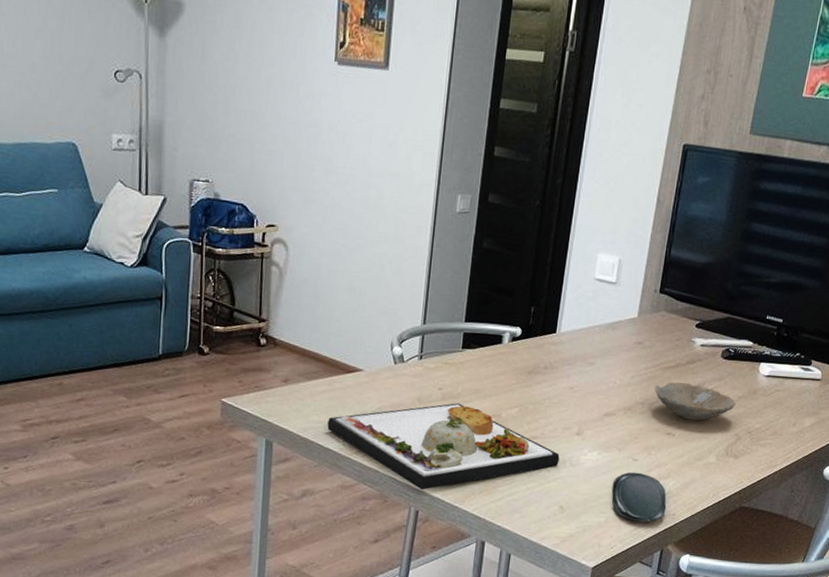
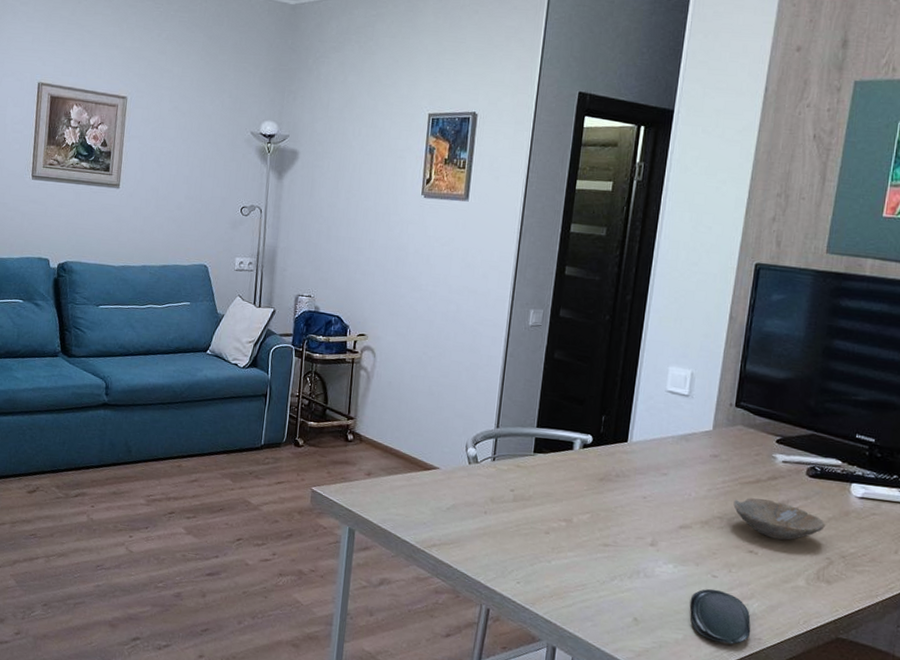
dinner plate: present [327,403,560,490] -> none [405,505,633,589]

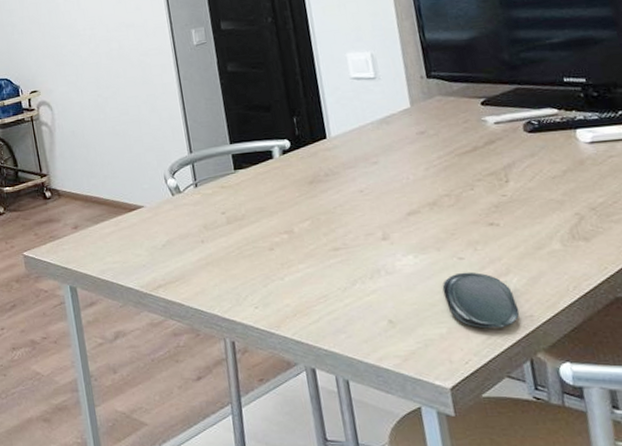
bowl: present [733,498,825,540] -> none [456,165,563,206]

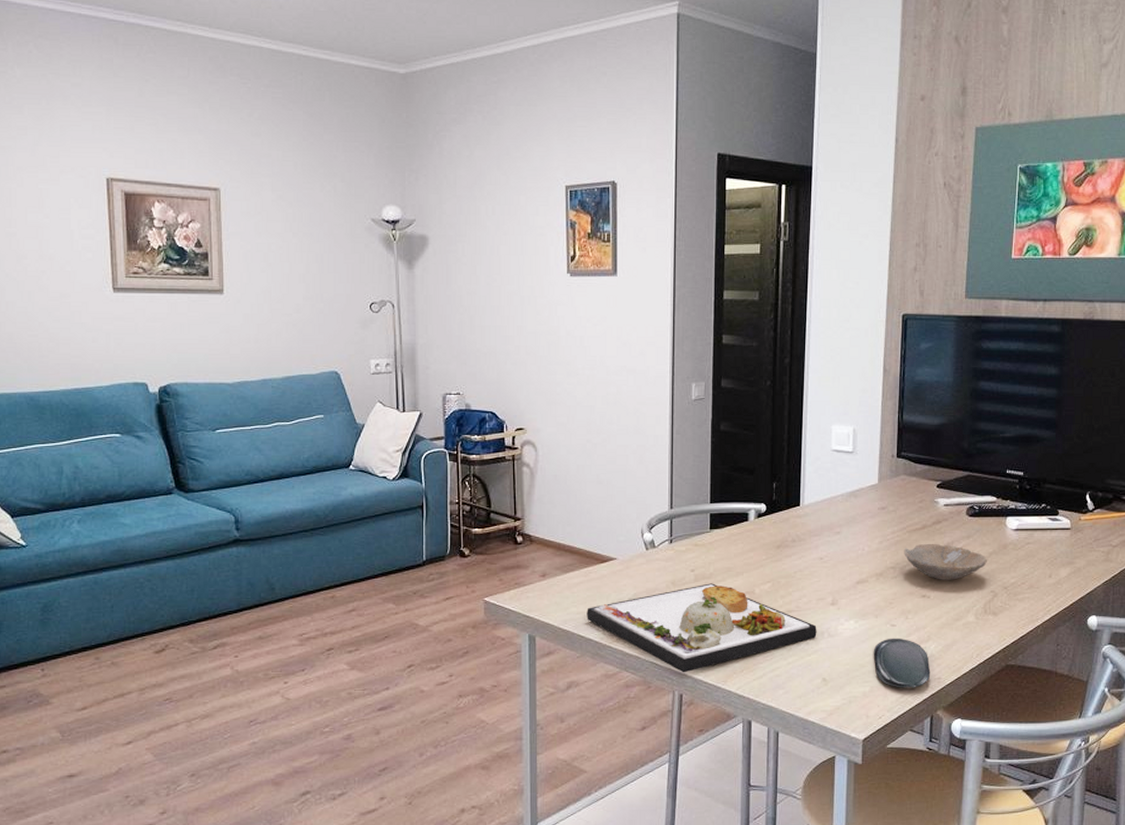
dinner plate: none [122,224,373,319] -> present [587,583,817,673]
bowl: none [456,165,563,206] -> present [904,543,987,580]

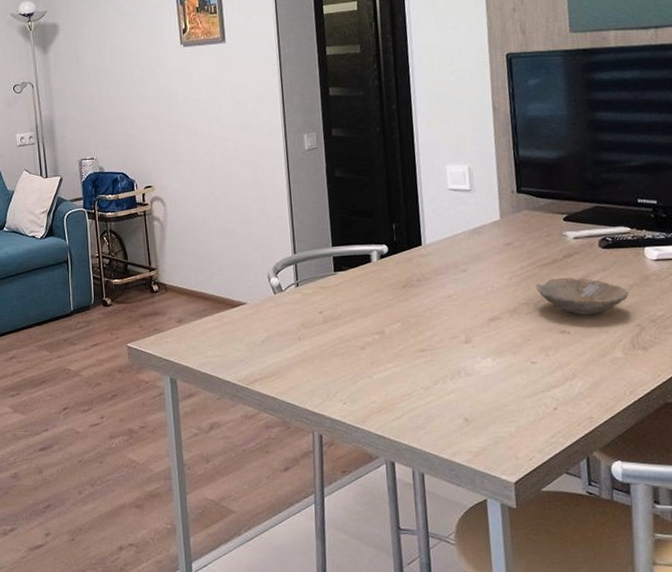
dinner plate: present [587,583,817,673] -> none [222,324,454,414]
oval tray: present [873,637,931,688] -> none [515,375,581,428]

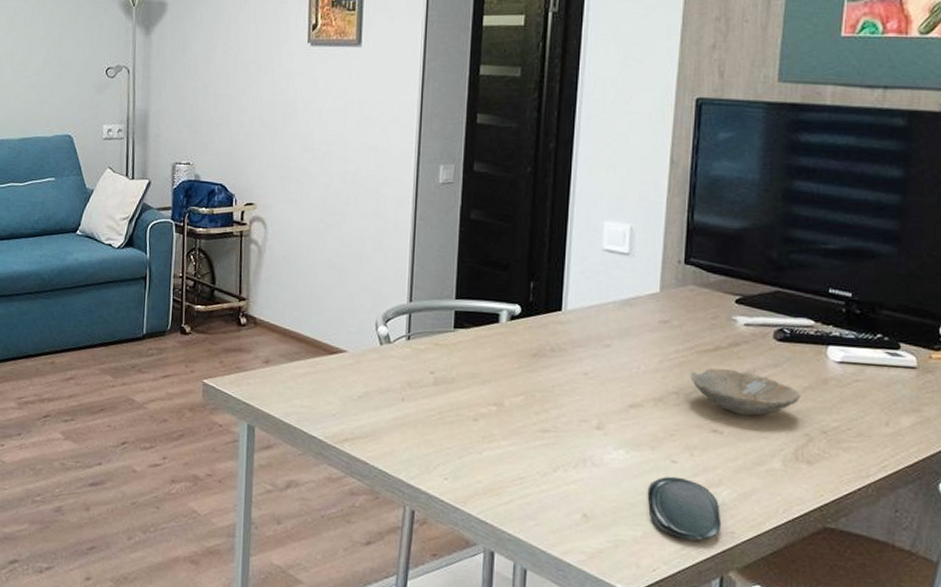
oval tray: none [515,375,581,428] -> present [647,476,722,540]

